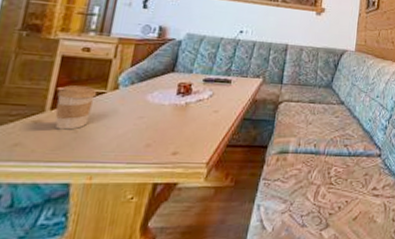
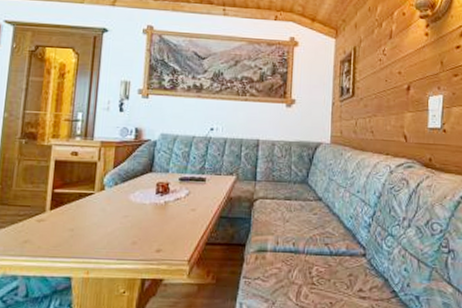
coffee cup: present [55,85,97,130] -> none [54,187,87,228]

